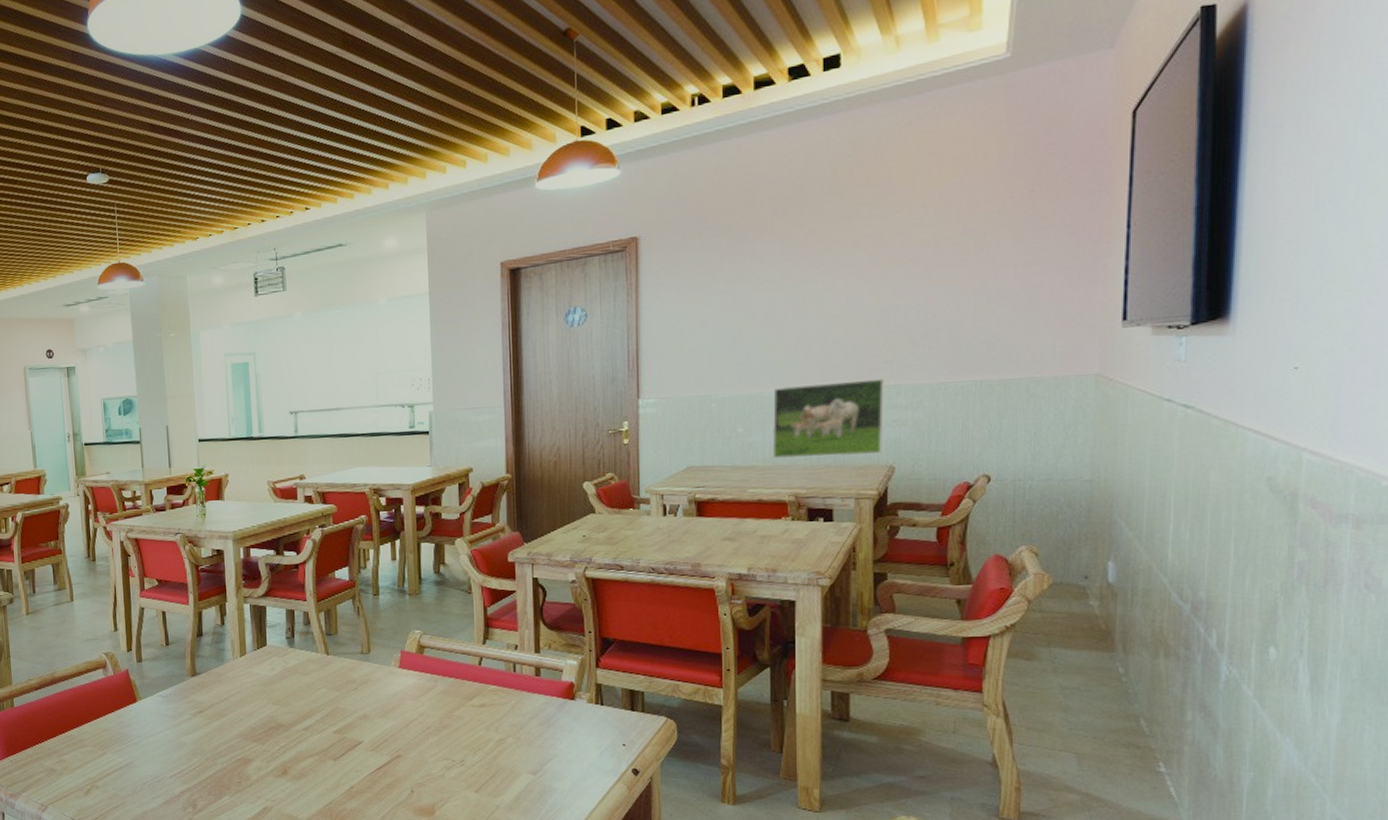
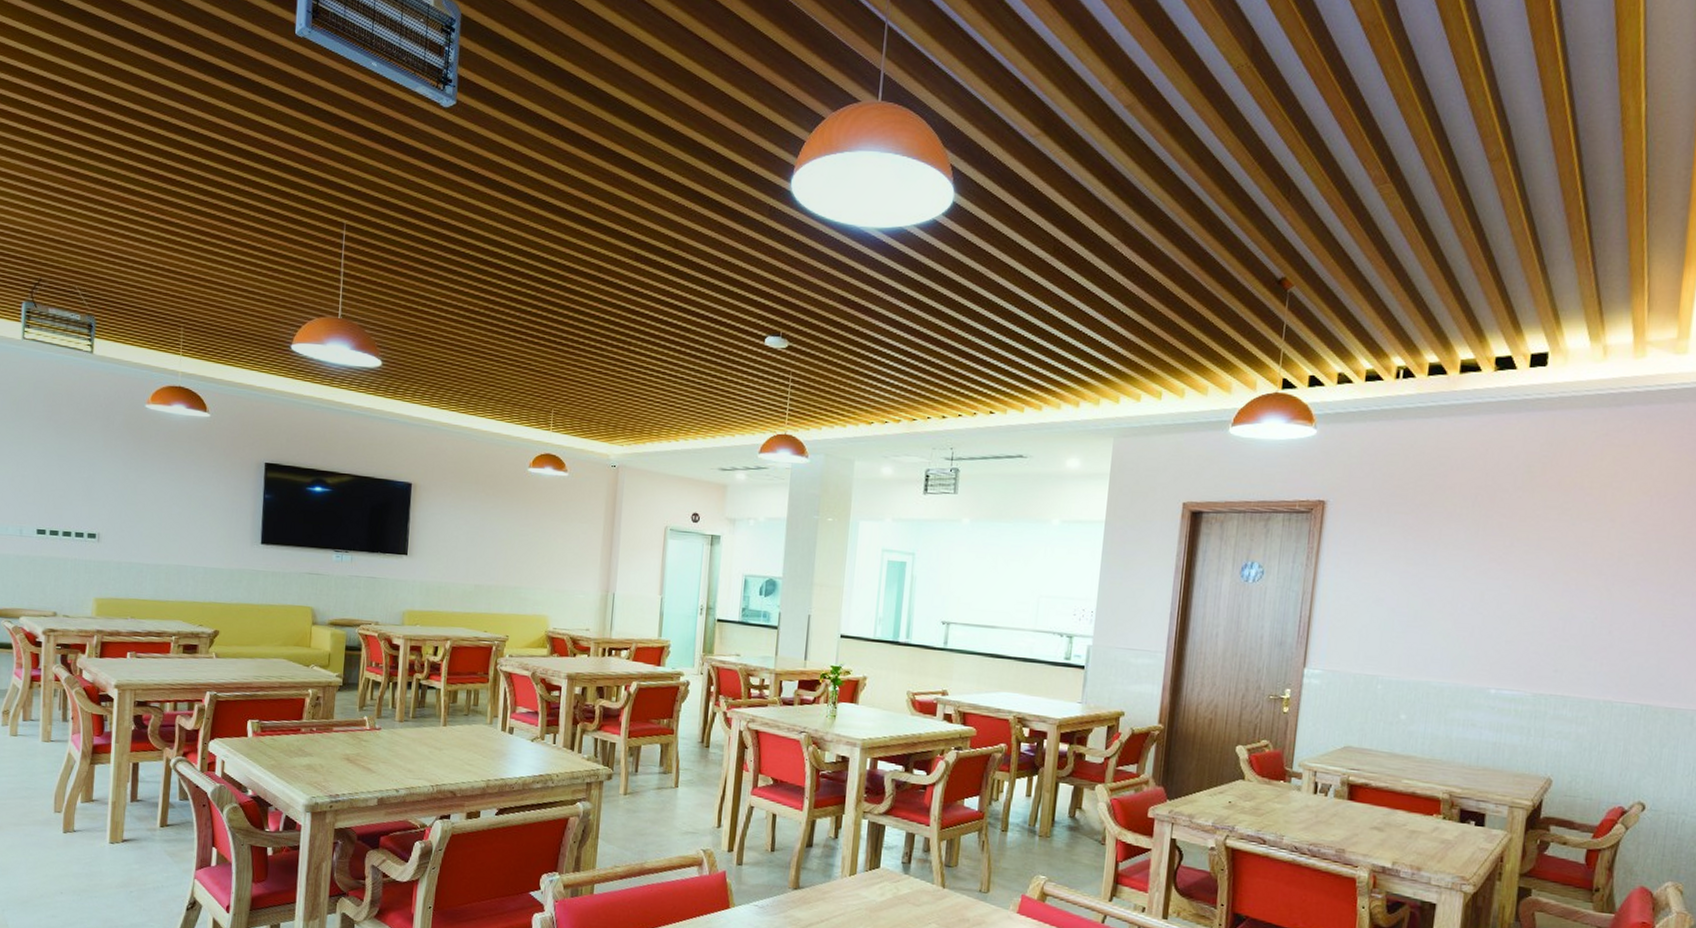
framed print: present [772,378,886,460] -> none [1431,679,1554,764]

